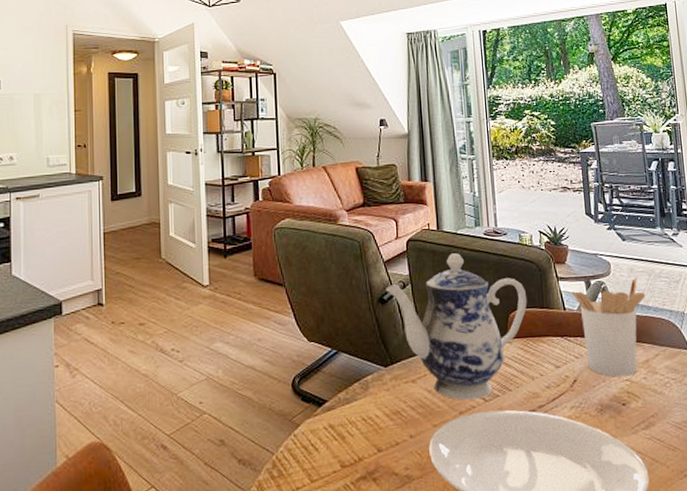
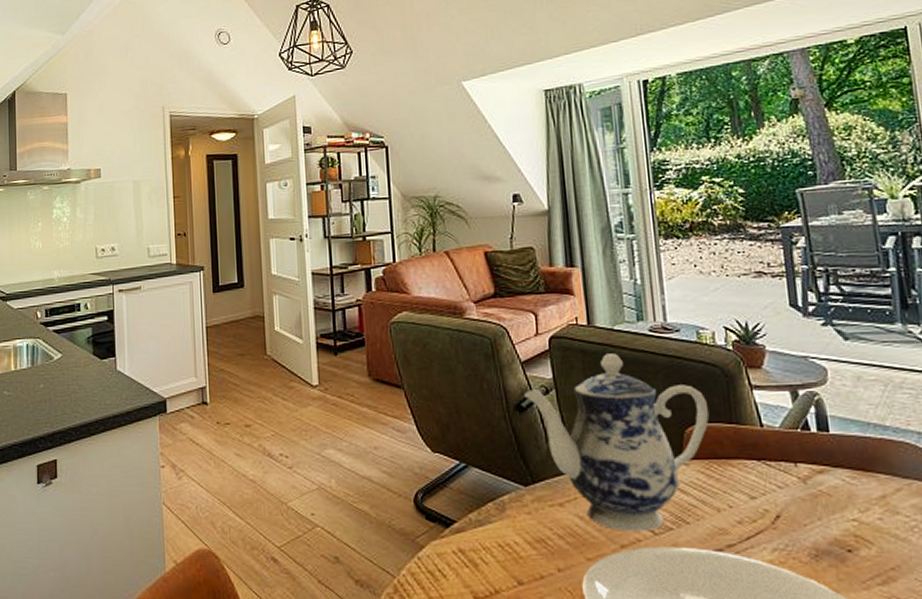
utensil holder: present [571,277,646,377] -> none [770,387,881,516]

